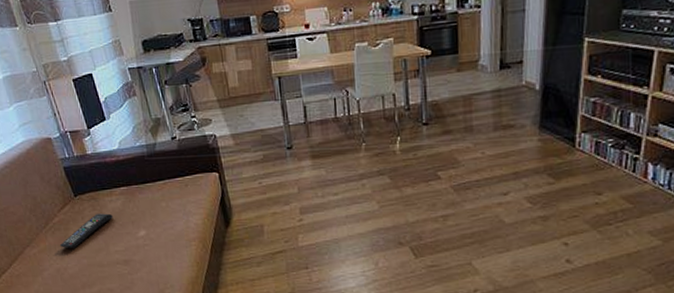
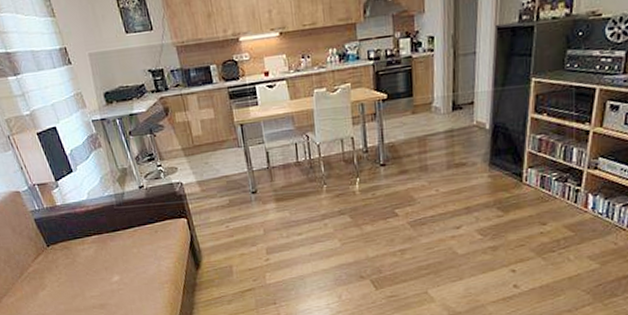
remote control: present [59,213,114,248] -> none [36,261,87,296]

